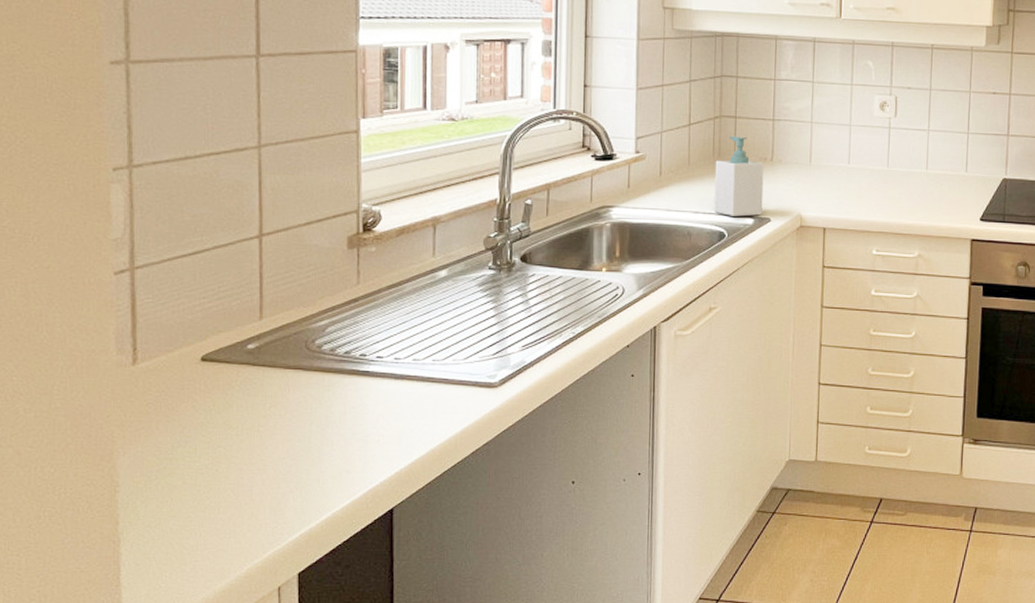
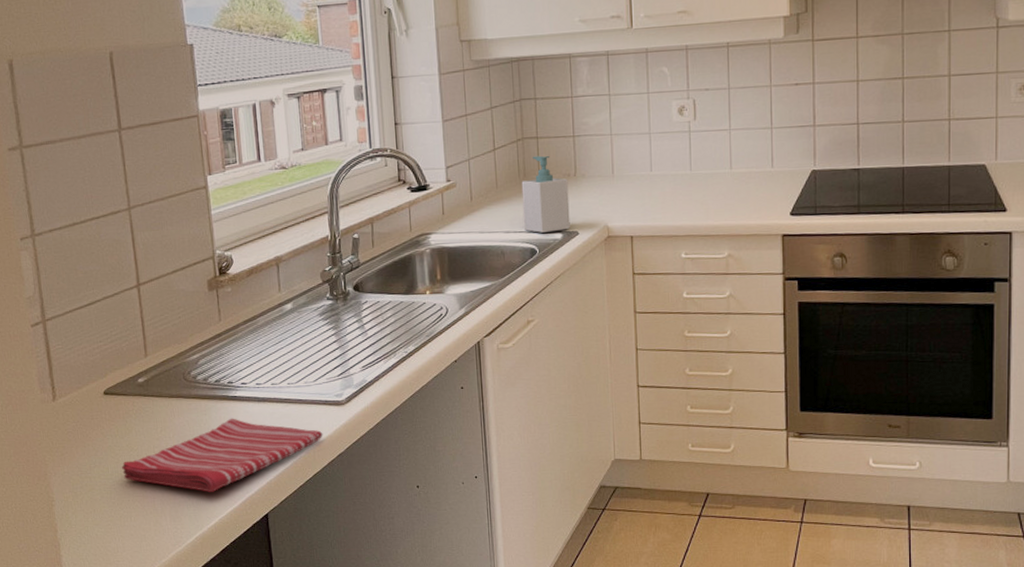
dish towel: none [214,396,469,481] -> present [122,418,323,492]

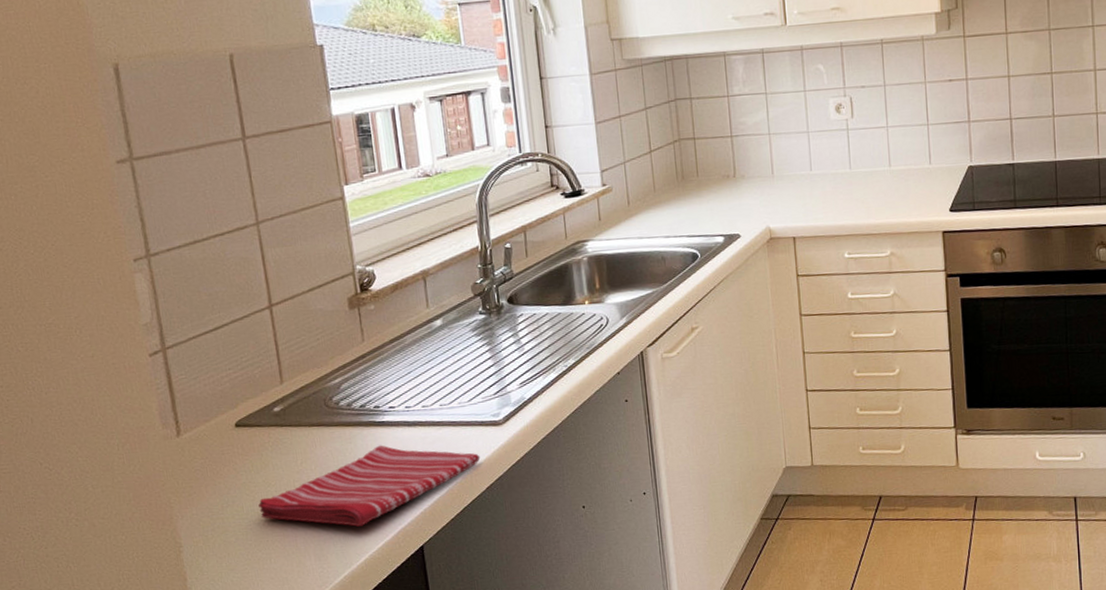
soap bottle: present [521,155,570,233] -> none [680,157,732,237]

